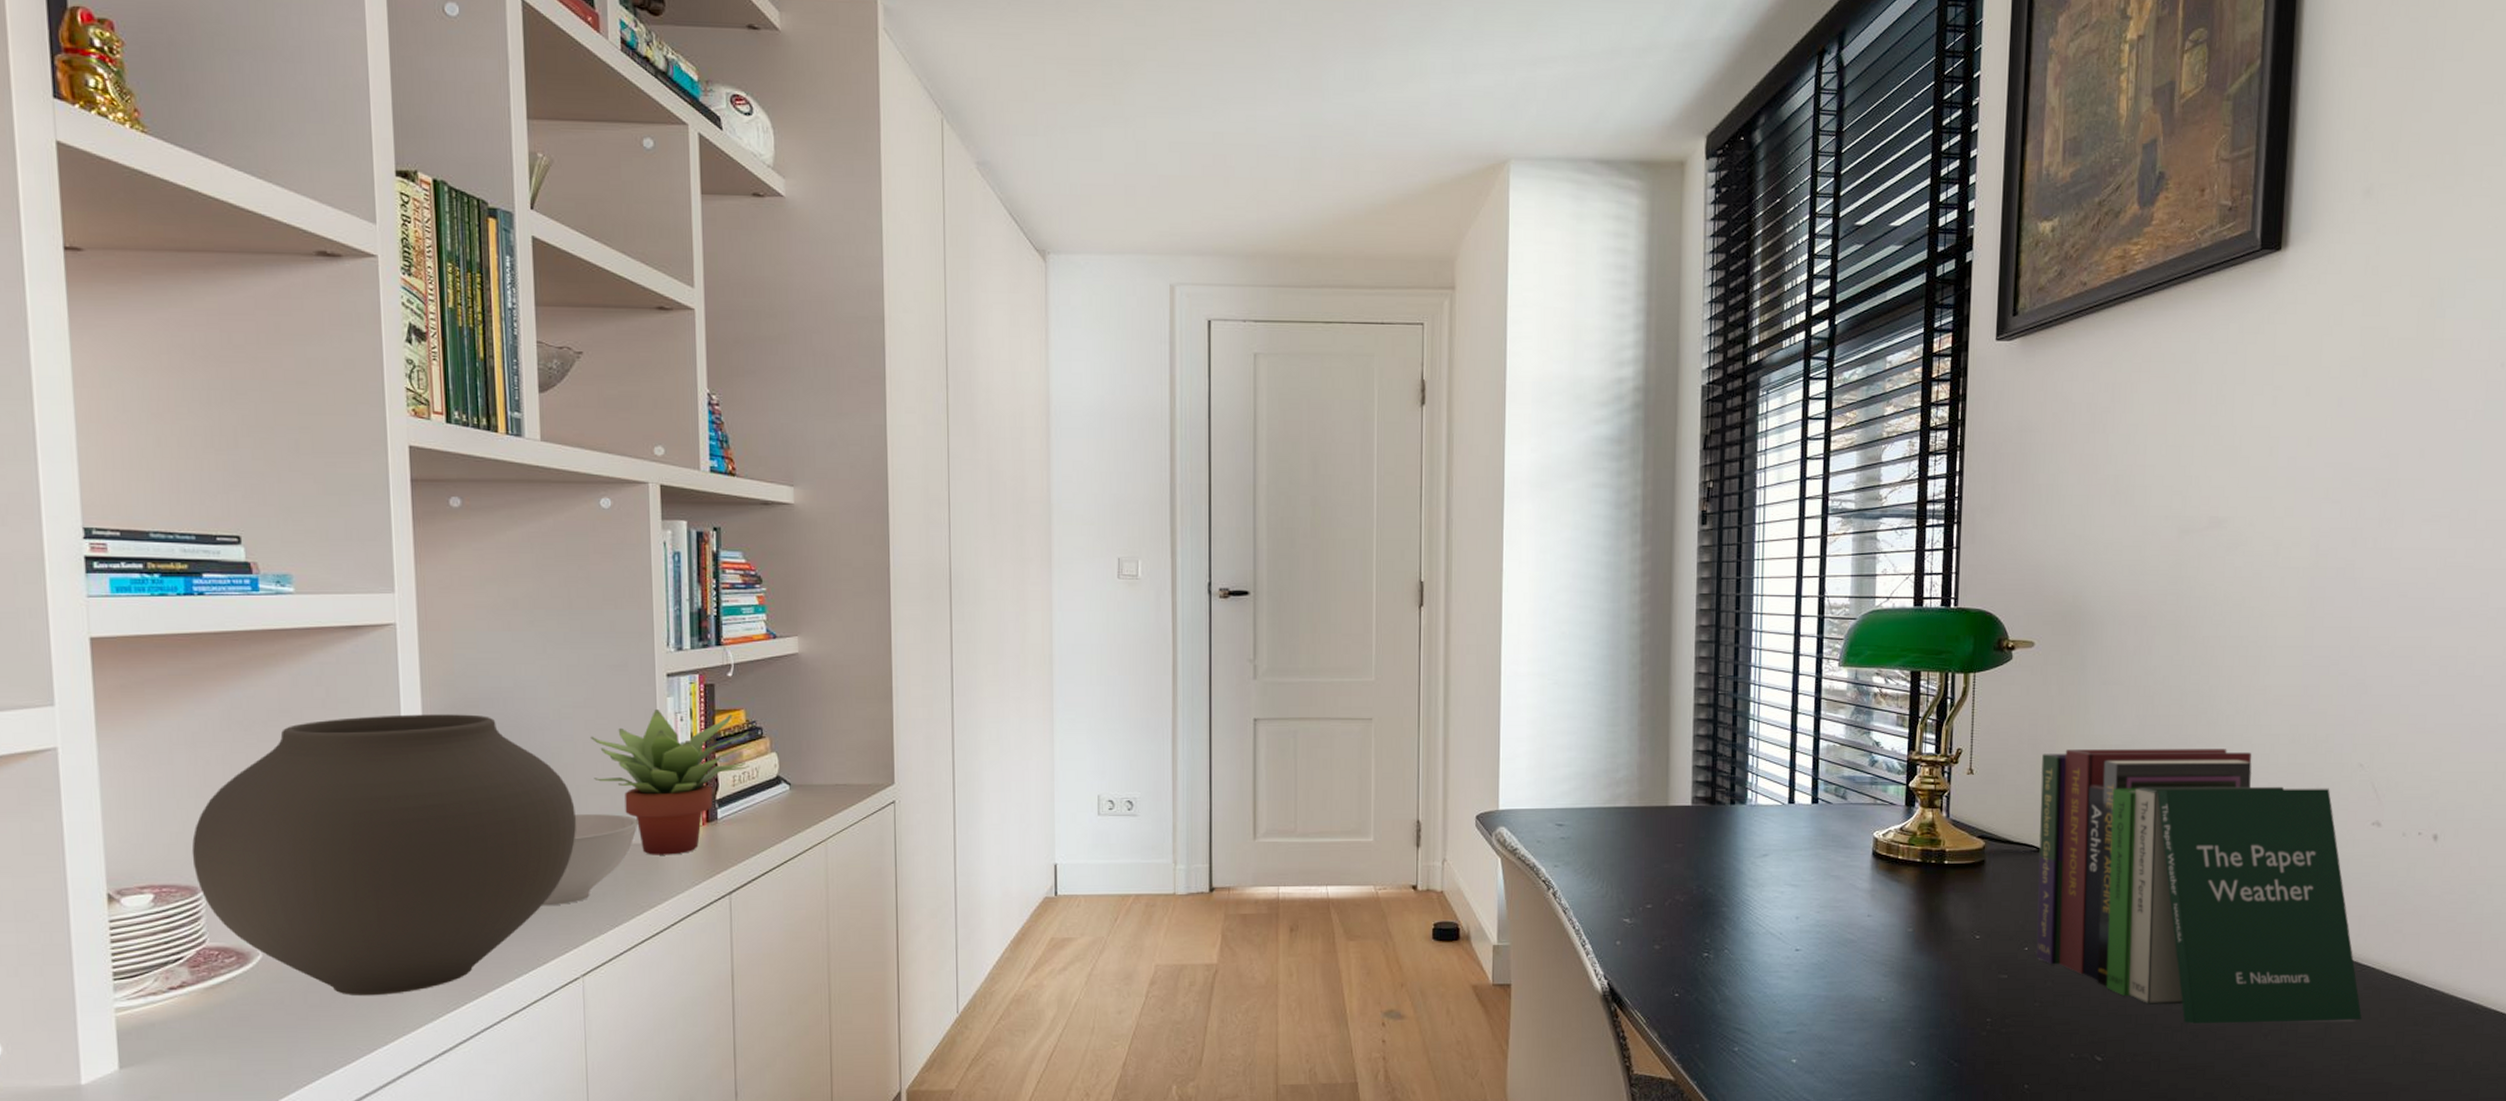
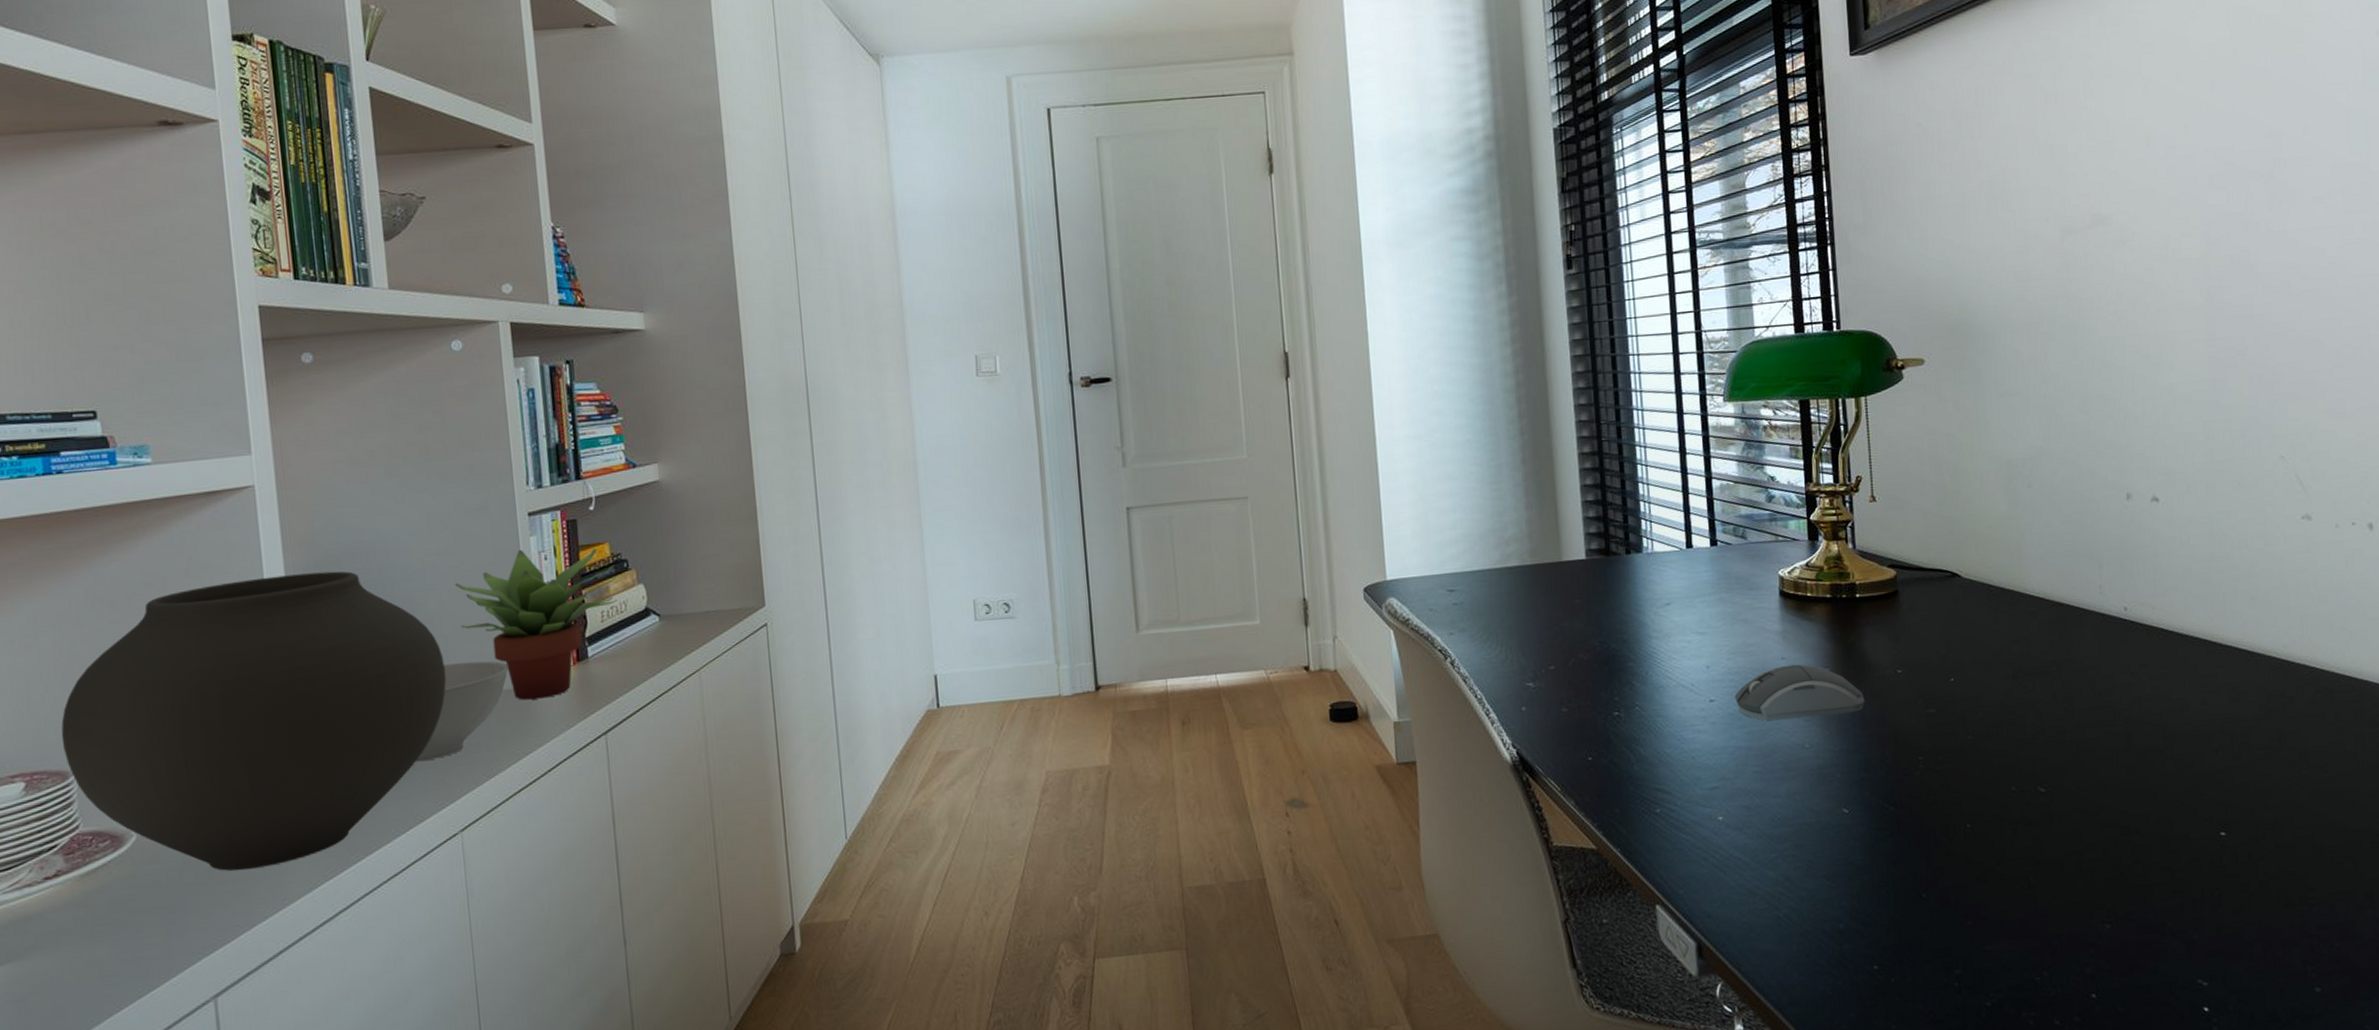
computer mouse: none [1819,922,1942,973] -> present [1734,664,1865,721]
books: present [2036,749,2362,1024] -> none [1946,452,2316,745]

